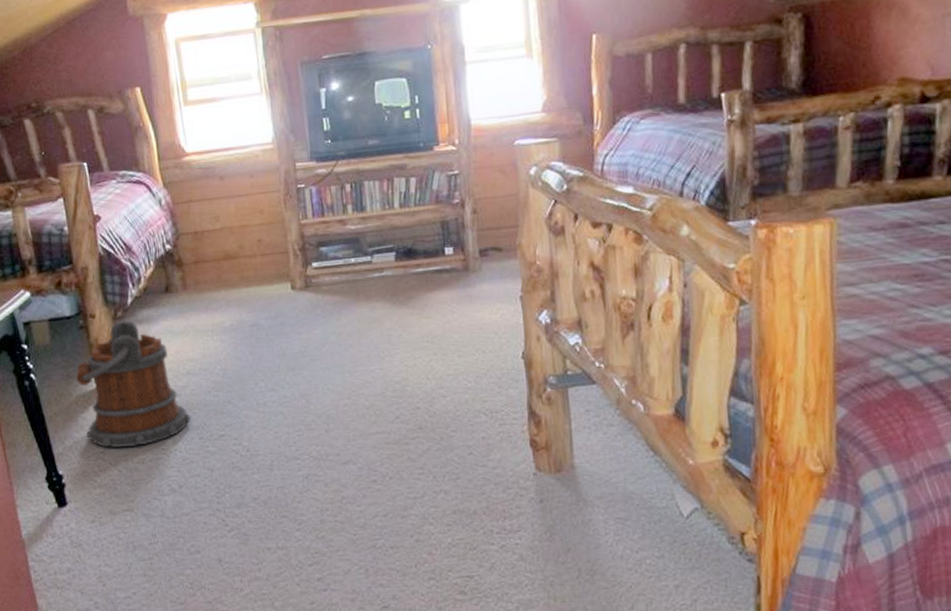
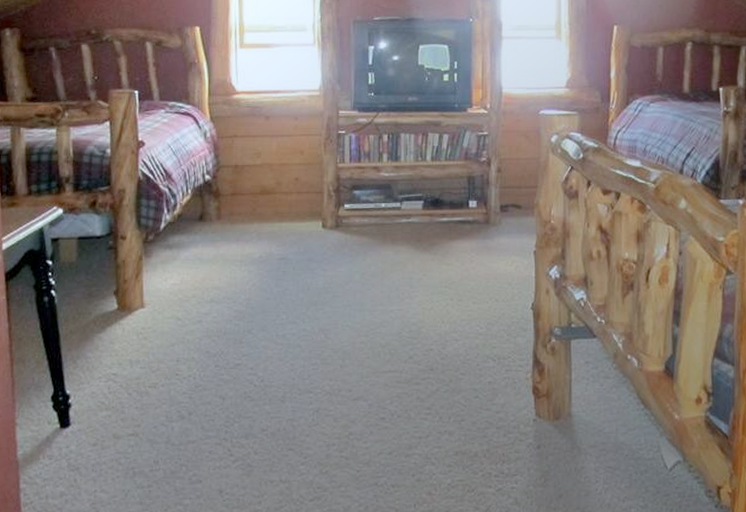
bucket: present [76,320,191,449] -> none [98,244,210,371]

